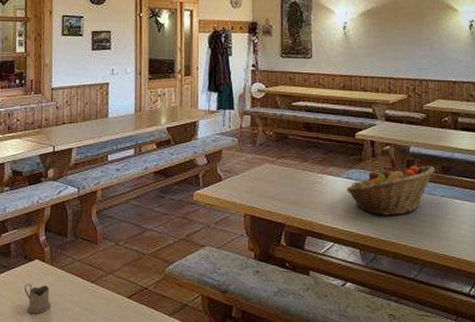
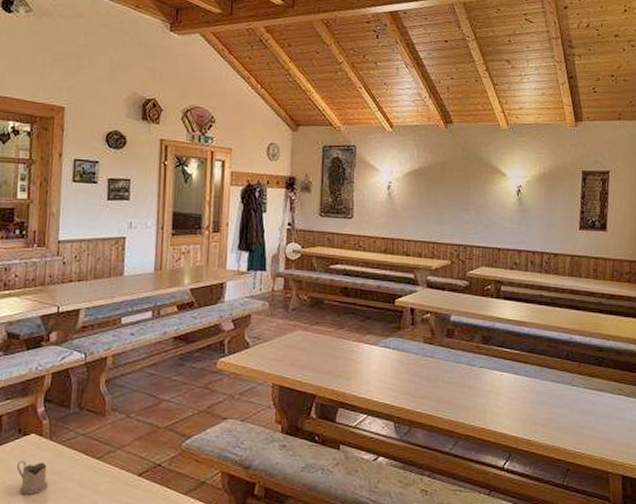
fruit basket: present [346,165,435,216] -> none [383,334,475,388]

